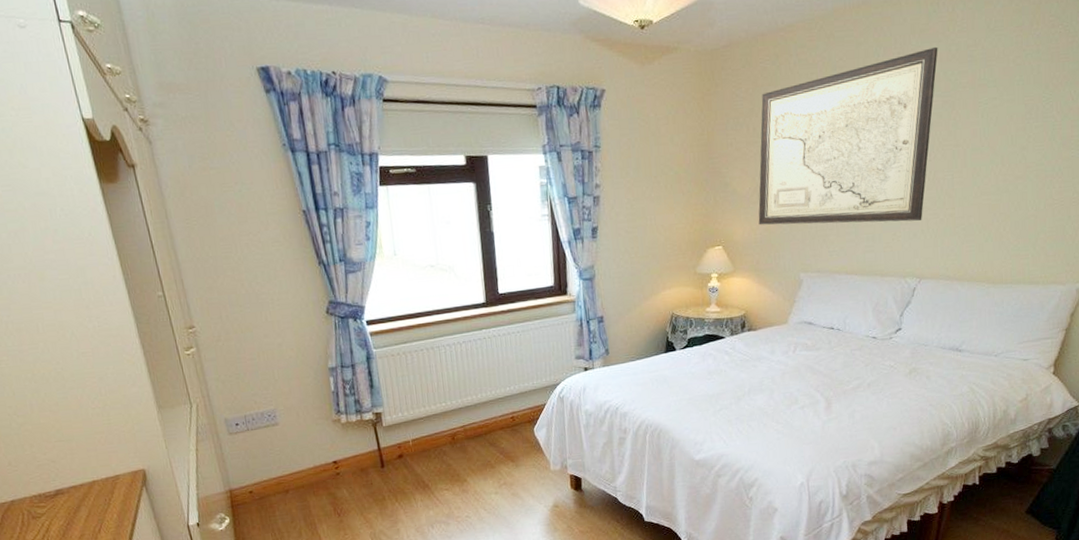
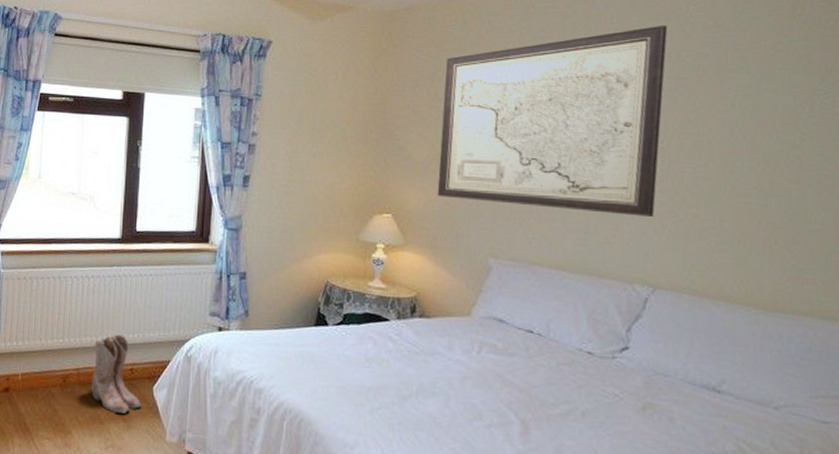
boots: none [476,389,525,456] -> present [91,334,141,414]

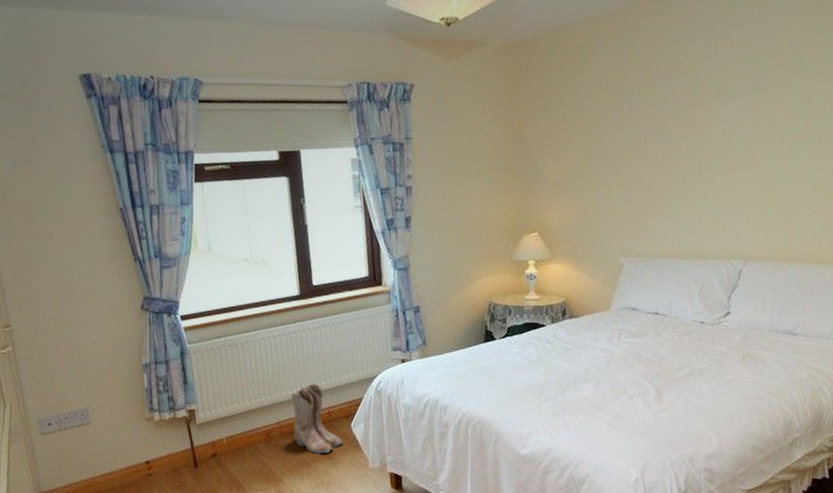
wall art: present [437,25,668,217] -> none [570,32,744,211]

